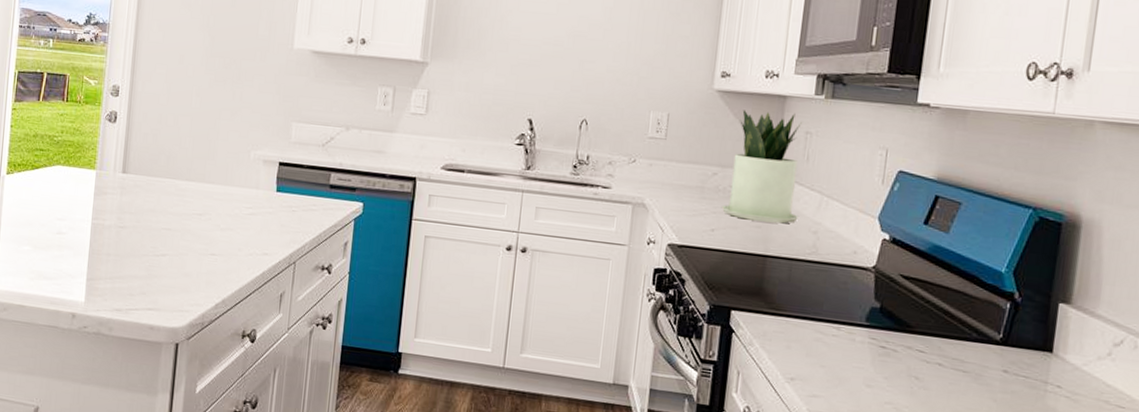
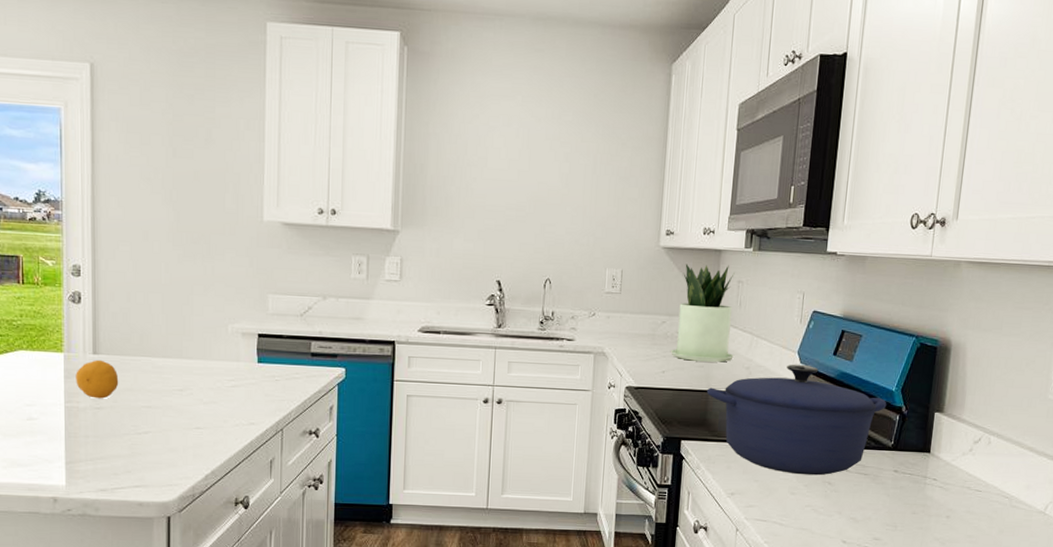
fruit: none [104,179,144,218] -> present [76,359,119,399]
cooking pot: none [764,231,994,368] -> present [706,364,887,476]

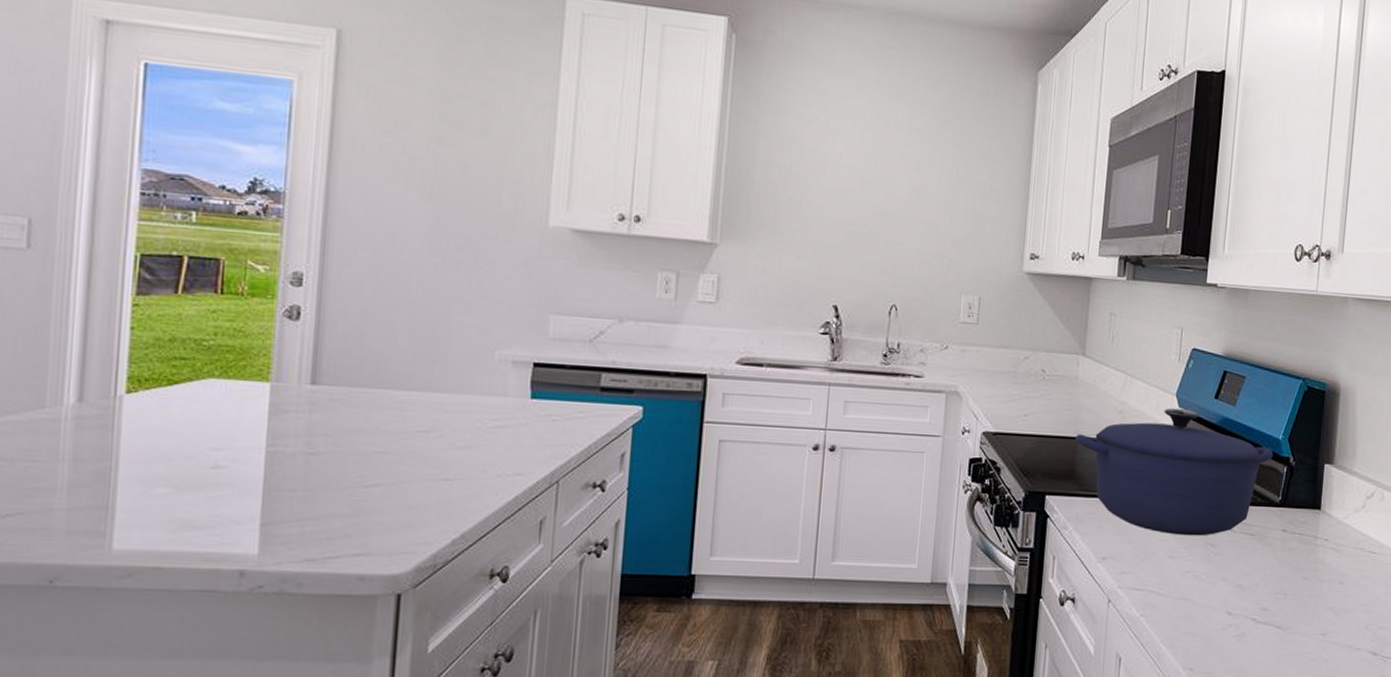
fruit: present [76,359,119,399] -> none [284,391,344,442]
planter: present [670,264,735,363] -> none [1033,292,1106,405]

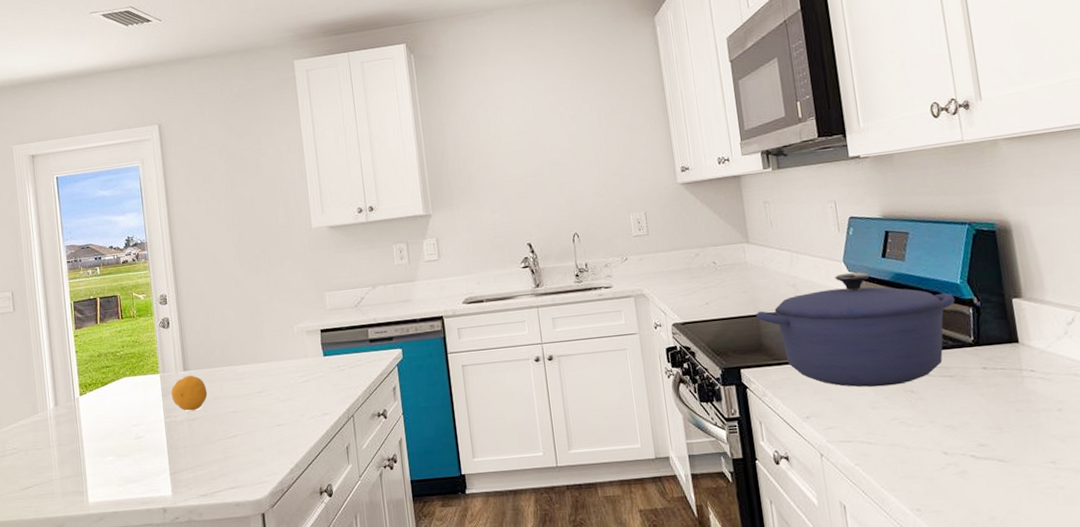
fruit: none [284,391,344,442] -> present [171,375,208,411]

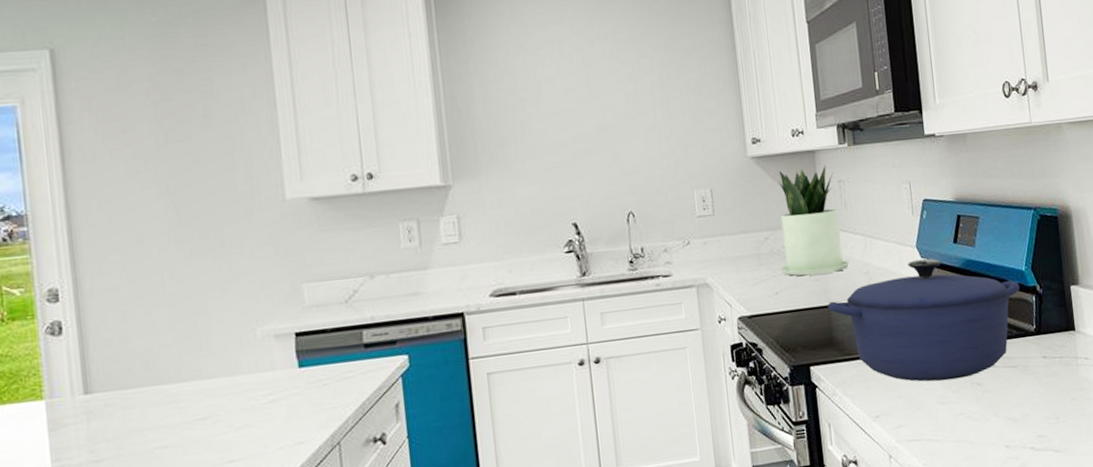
fruit: present [171,375,208,411] -> none [63,399,122,450]
planter: none [706,188,776,288] -> present [778,165,849,277]

